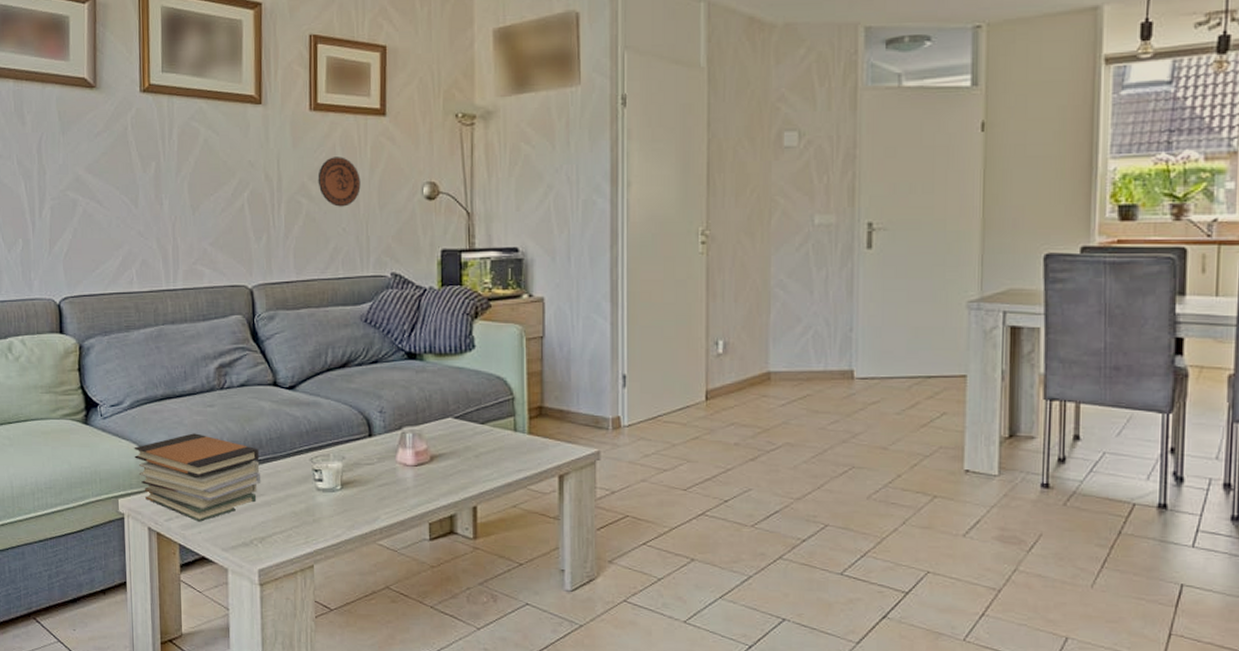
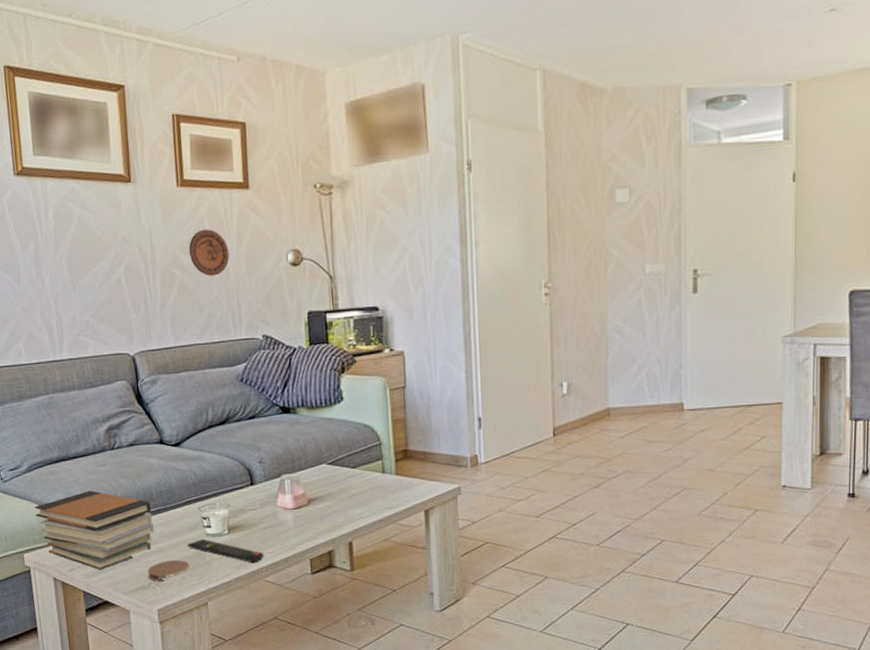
coaster: none [250,515,296,539] -> present [147,560,189,582]
remote control: none [295,493,378,524] -> present [187,538,264,563]

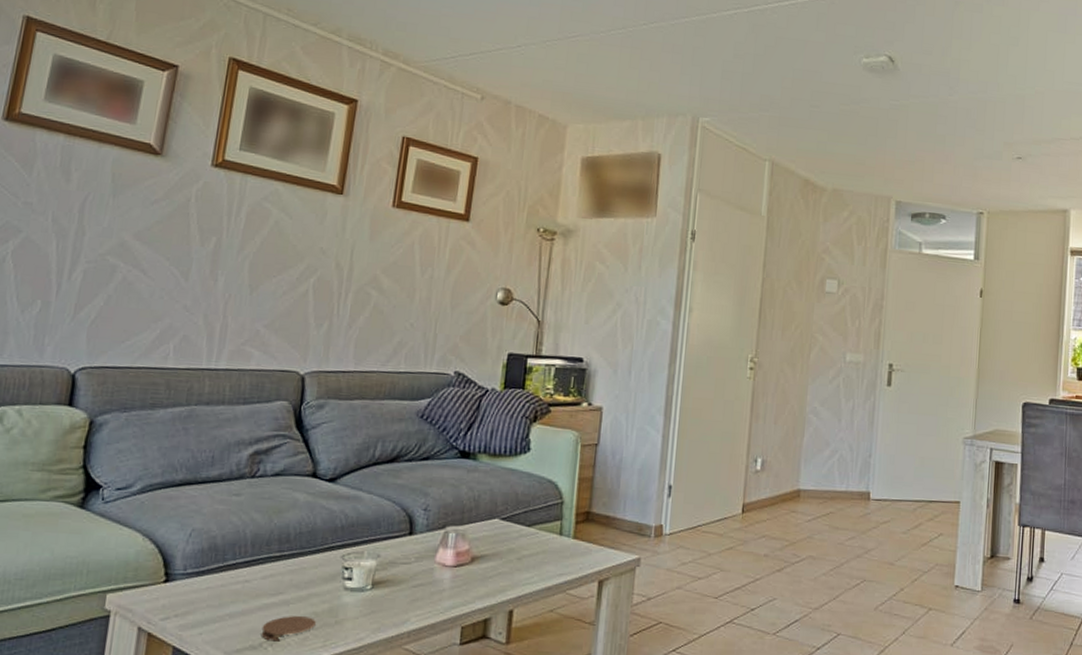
book stack: present [34,490,154,570] -> none [135,523,286,622]
remote control: present [187,538,264,563] -> none [318,592,408,627]
decorative plate: present [188,229,230,276] -> none [391,253,436,303]

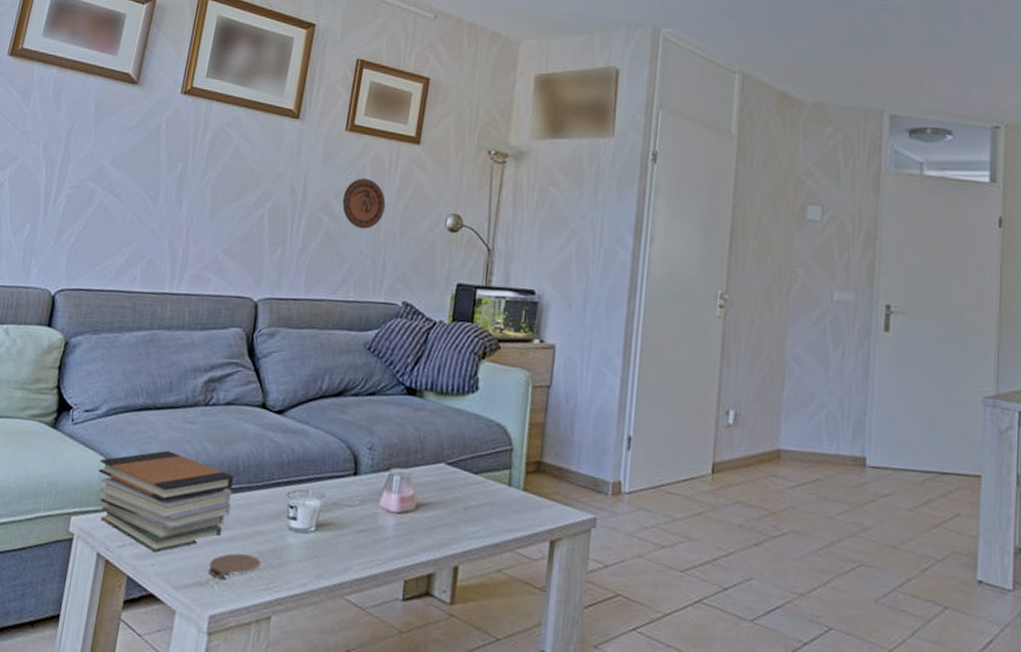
book stack: none [135,523,286,622] -> present [98,450,235,553]
decorative plate: none [391,253,436,303] -> present [342,178,386,229]

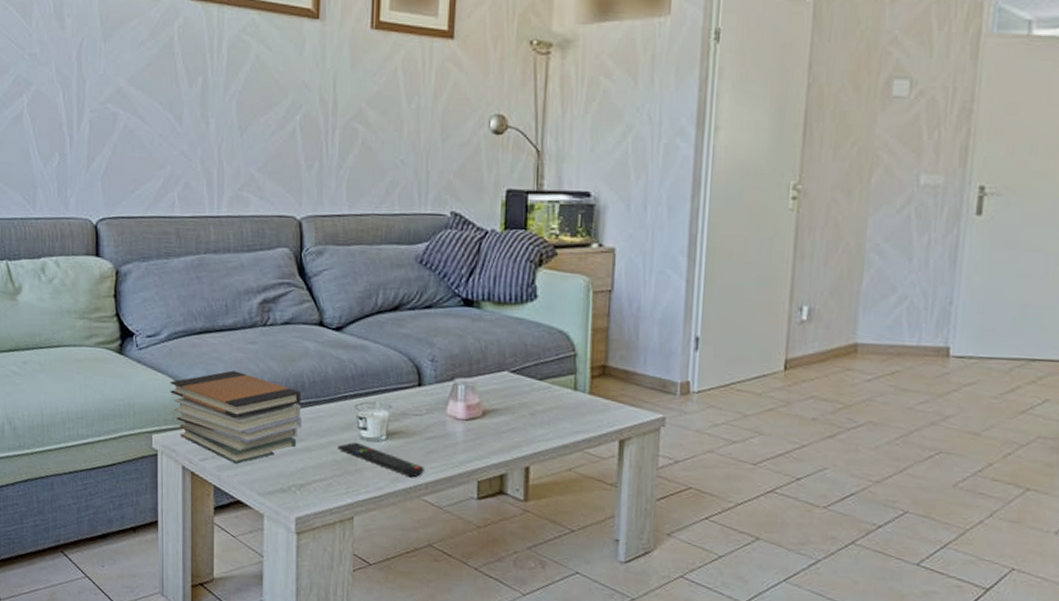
coaster: present [208,553,261,580] -> none [289,462,337,486]
remote control: none [263,532,351,575] -> present [337,442,424,478]
decorative plate: present [342,178,386,229] -> none [376,81,423,137]

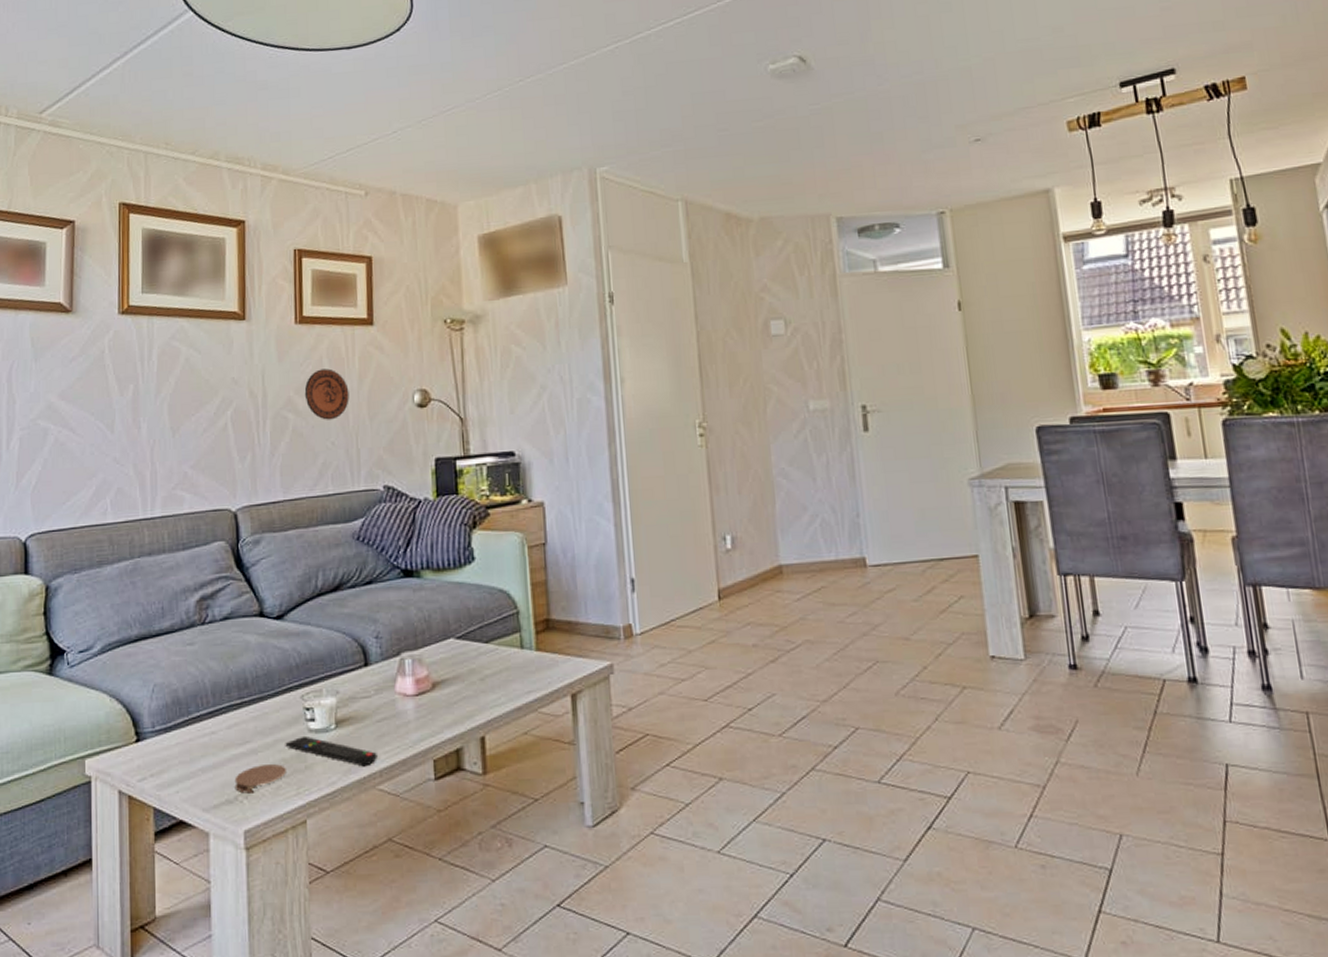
book stack: present [170,370,302,464] -> none [104,676,246,780]
coaster: none [289,462,337,486] -> present [234,764,286,794]
decorative plate: none [376,81,423,137] -> present [304,368,349,420]

